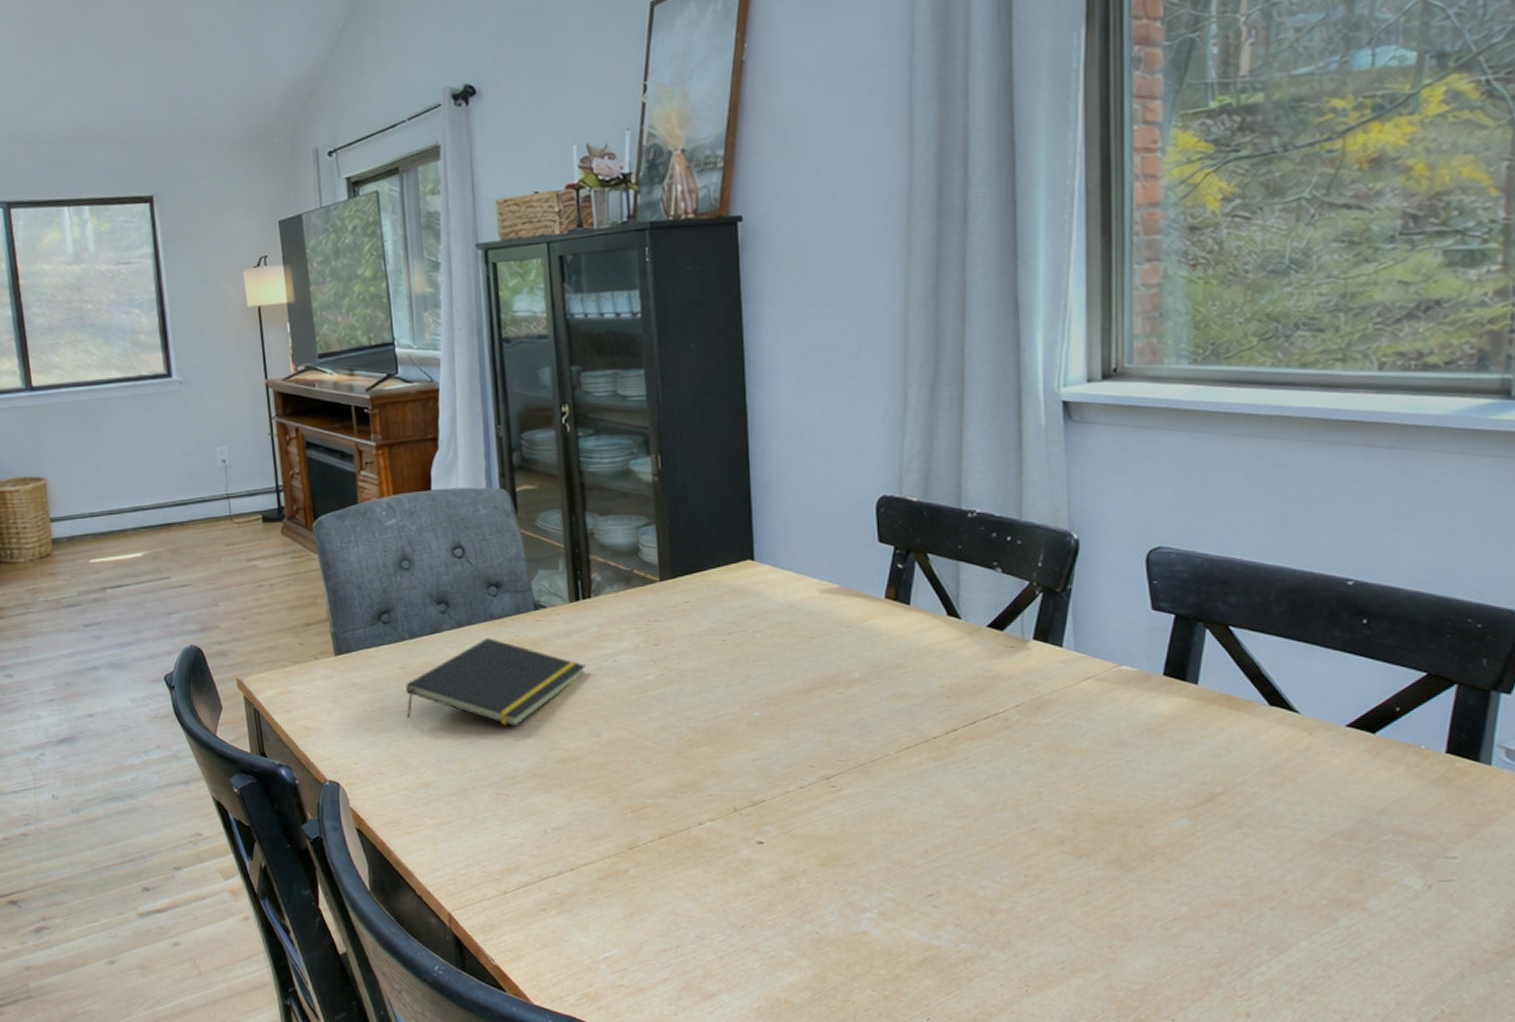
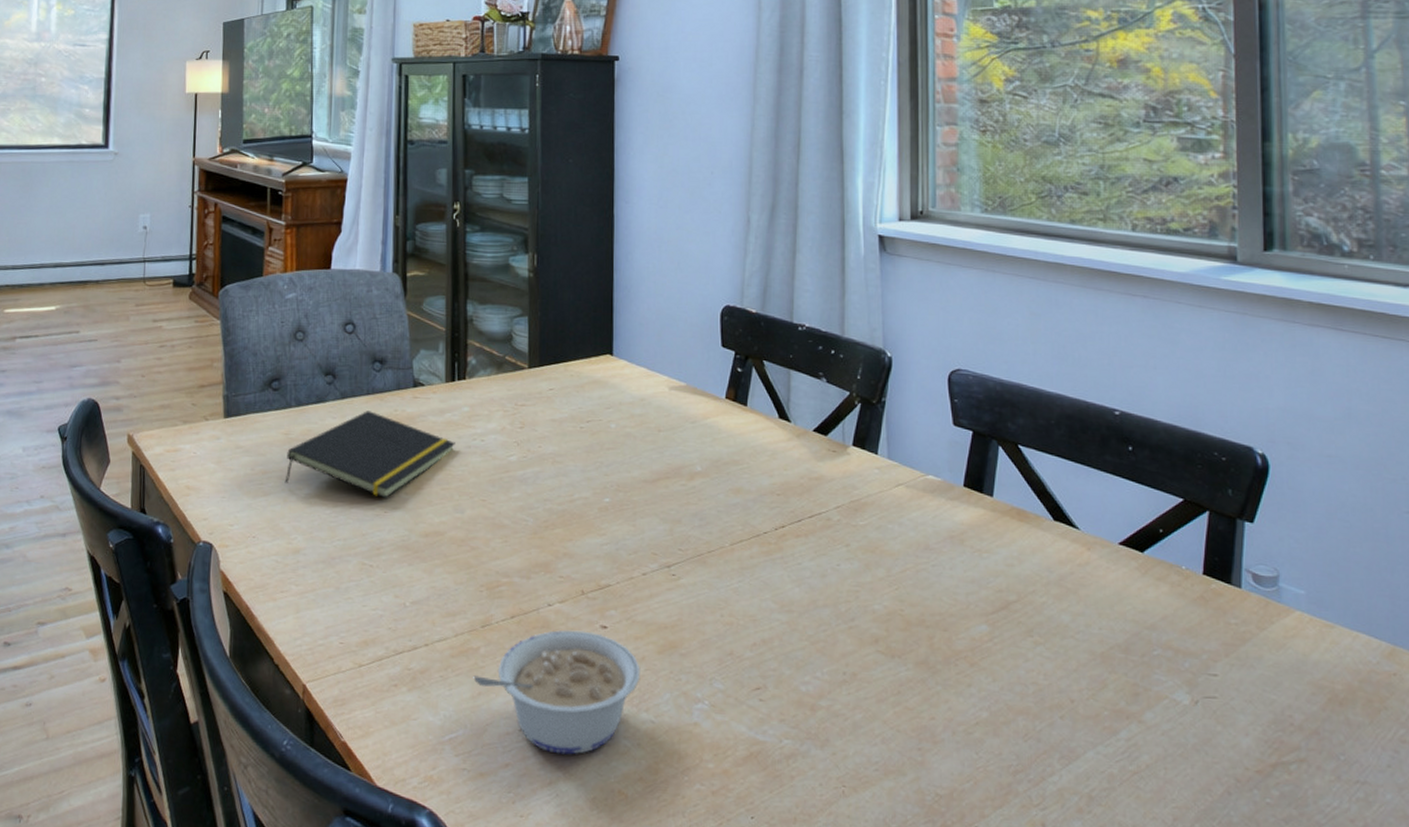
legume: none [624,847,802,968] -> present [473,630,641,755]

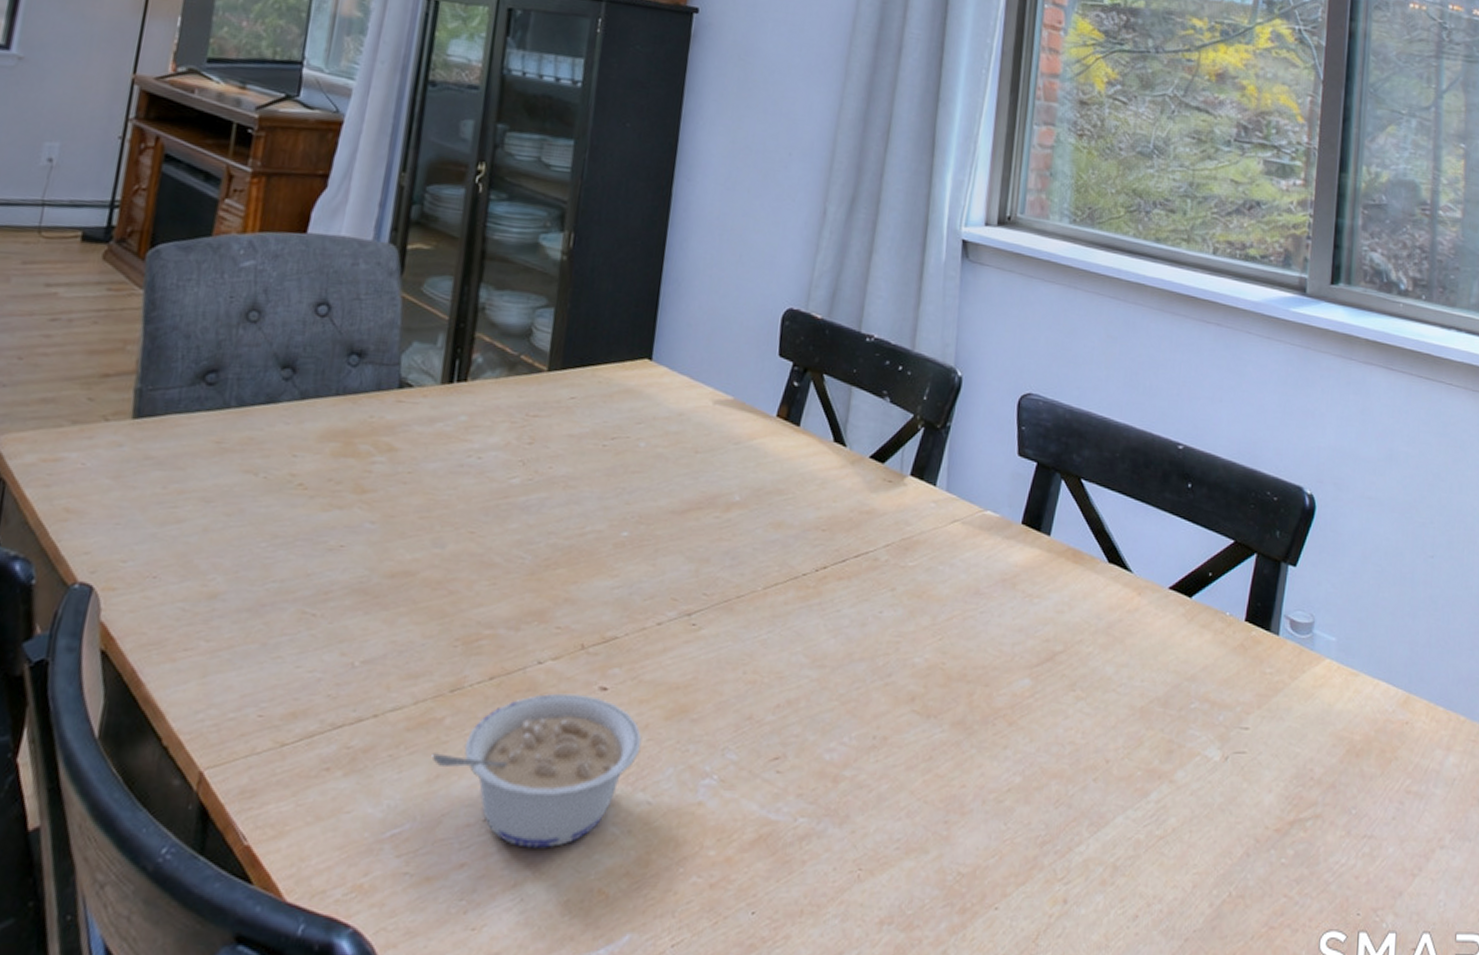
notepad: present [284,411,455,498] -> none [207,416,444,528]

